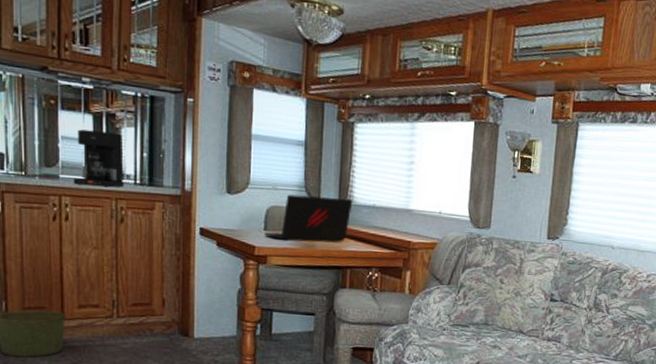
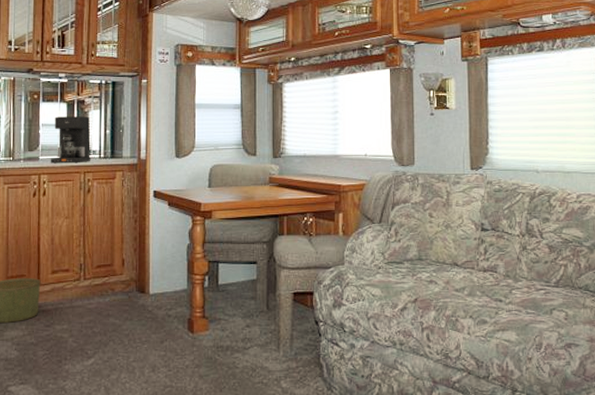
laptop: present [264,194,353,243] -> none [209,151,286,195]

